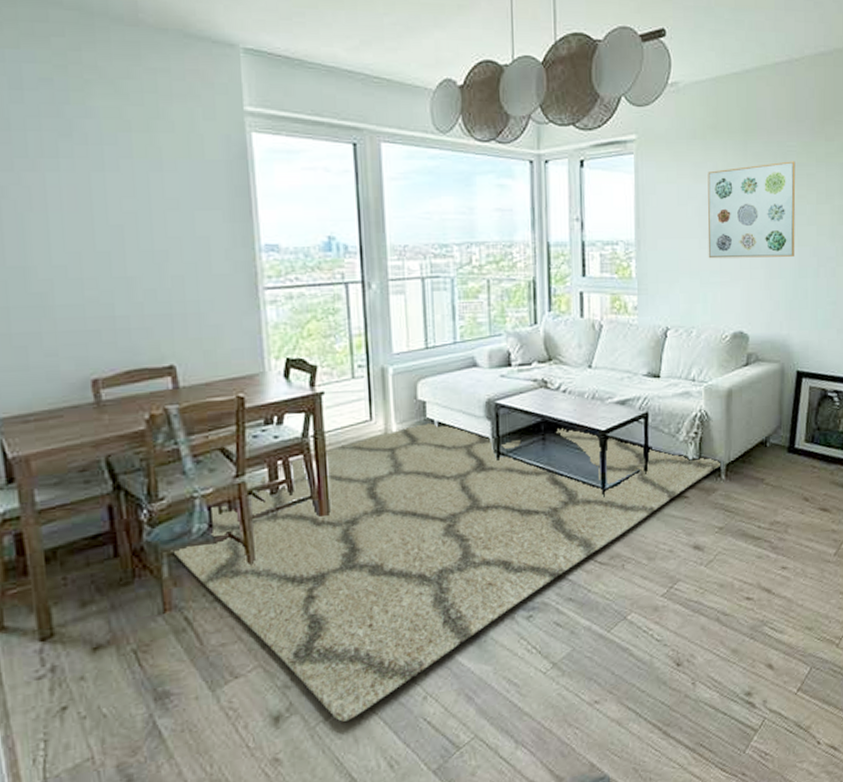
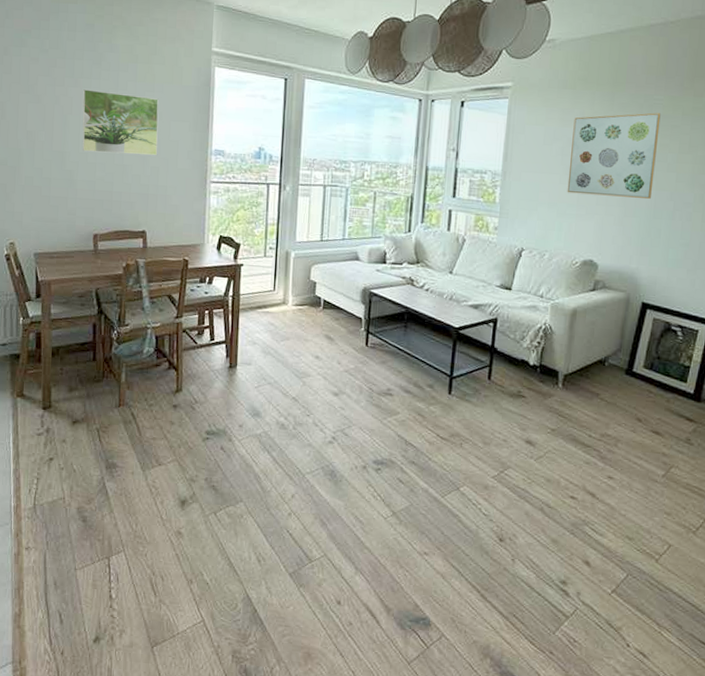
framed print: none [47,174,180,263] -> present [82,89,159,156]
rug: present [171,420,723,722] -> none [128,297,561,517]

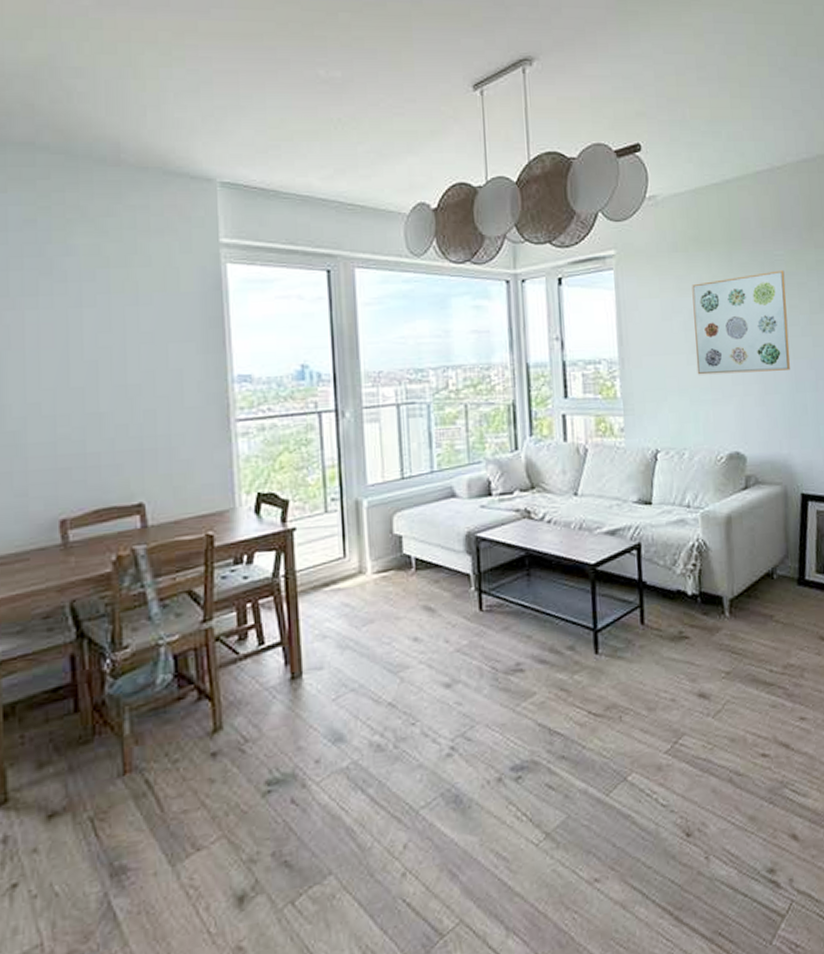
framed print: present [82,89,159,156] -> none [26,311,152,401]

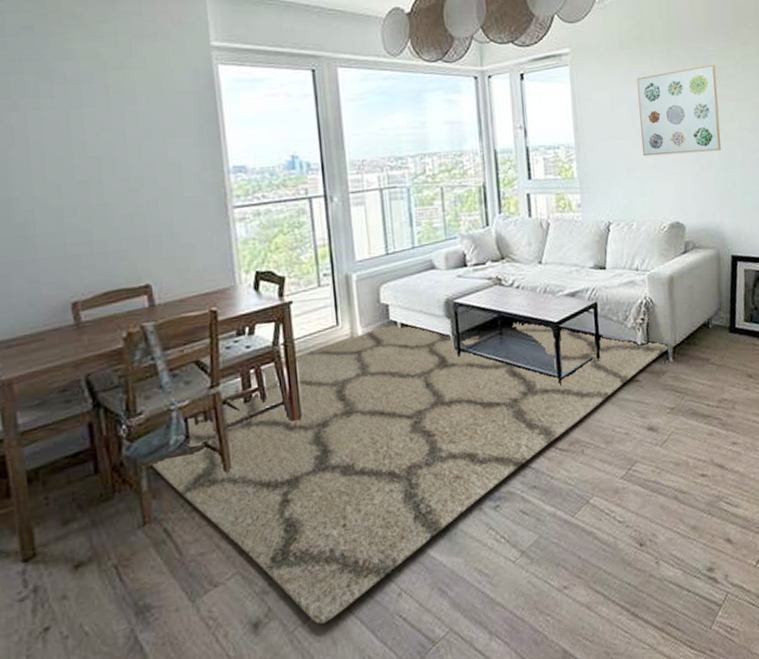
rug: none [133,556,726,903] -> present [150,322,670,624]

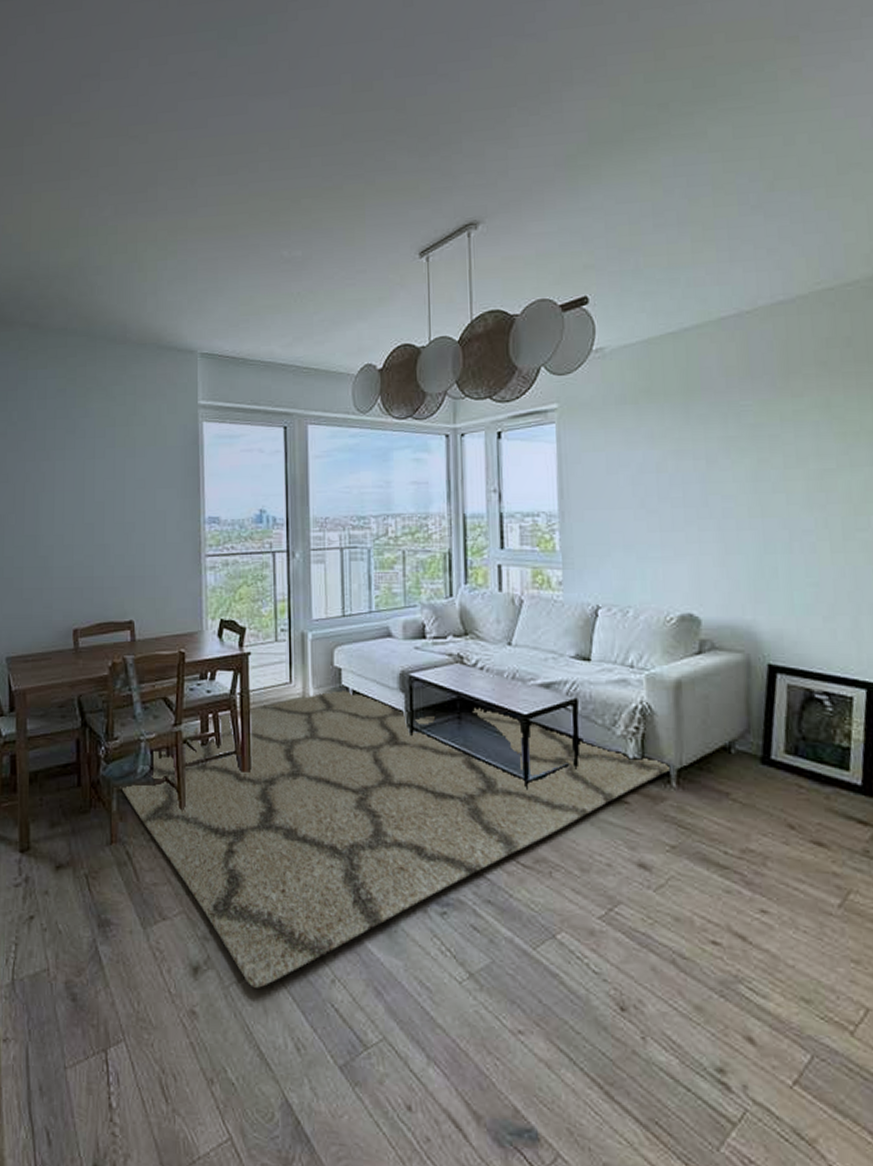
wall art: present [636,64,721,157] -> none [641,422,758,531]

